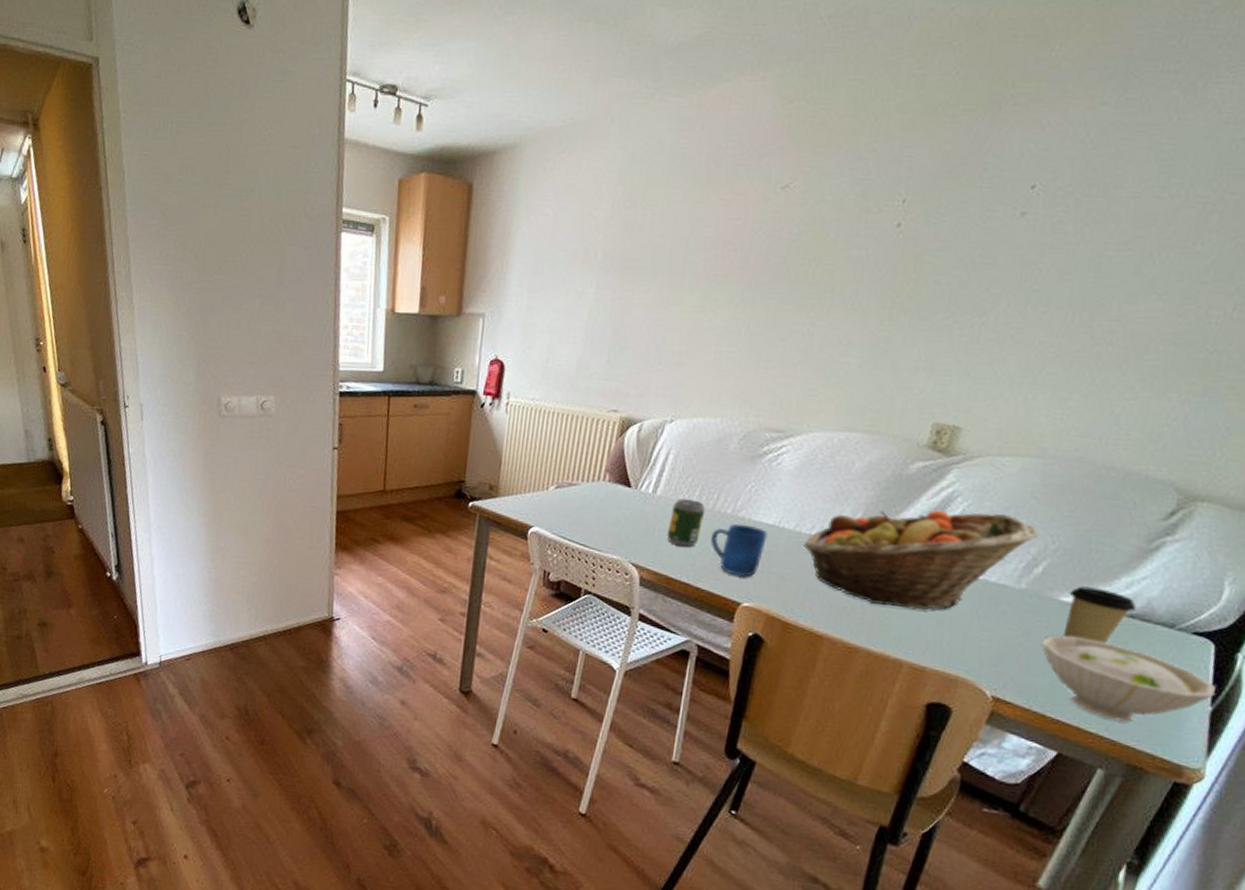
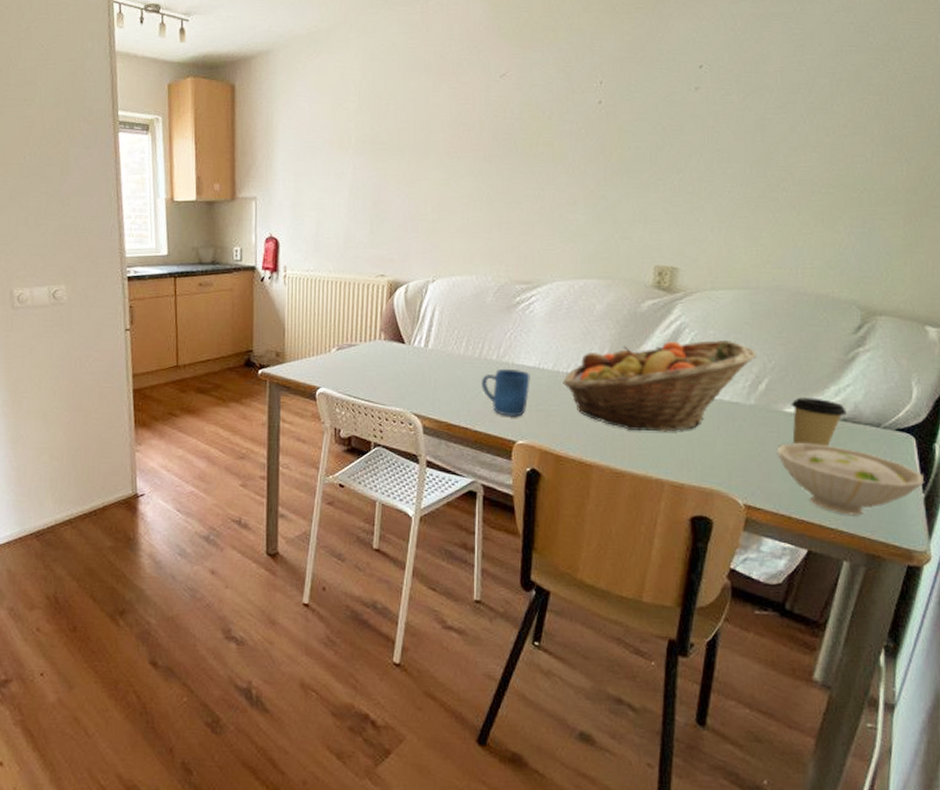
soda can: present [666,498,706,548] -> none [442,350,474,394]

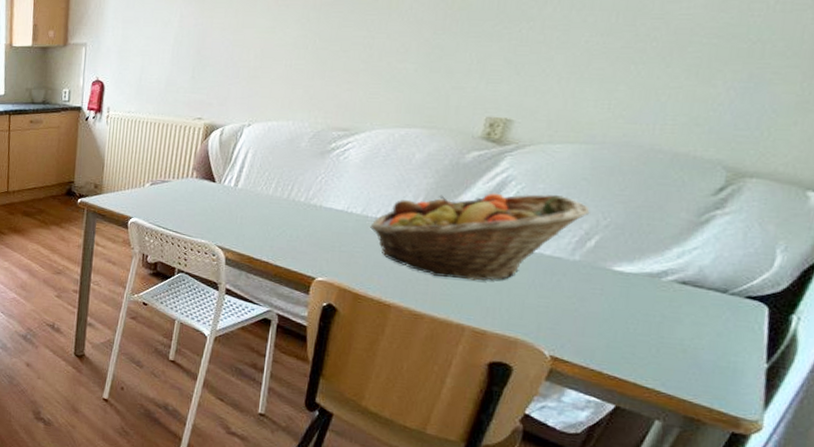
mug: present [482,368,530,418] -> none [287,210,337,256]
bowl: present [777,442,924,517] -> none [597,301,771,379]
coffee cup: present [791,397,847,447] -> none [617,256,688,308]

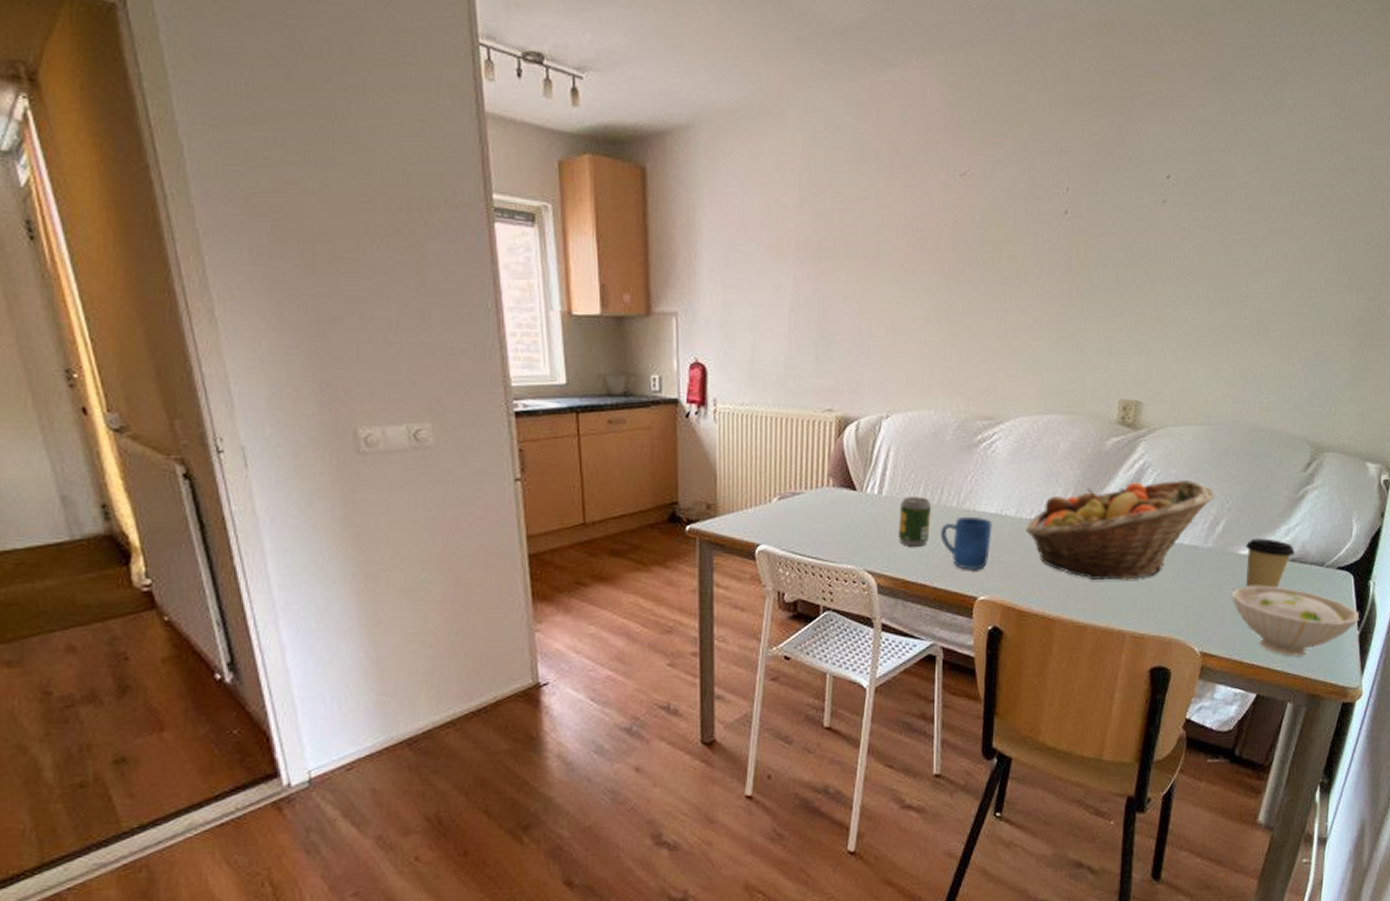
soda can: none [247,190,282,231] -> present [898,497,932,547]
mug: none [287,210,337,256] -> present [941,516,992,571]
bowl: none [597,301,771,379] -> present [1232,585,1359,658]
coffee cup: none [617,256,688,308] -> present [1245,538,1295,589]

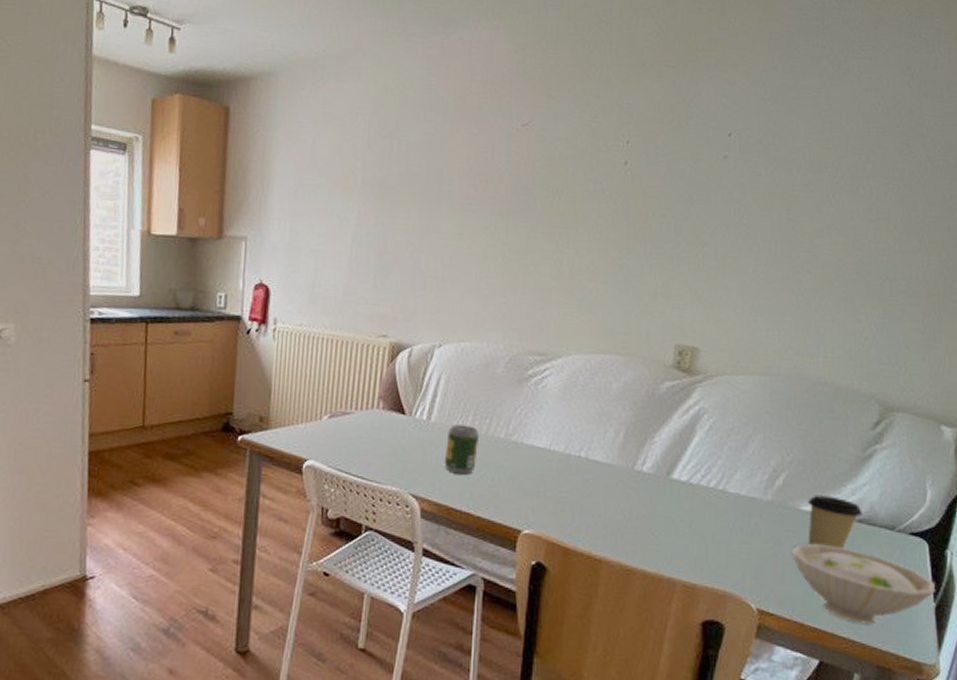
mug: present [941,516,992,571] -> none [487,448,540,504]
fruit basket: present [1026,479,1215,580] -> none [574,427,775,527]

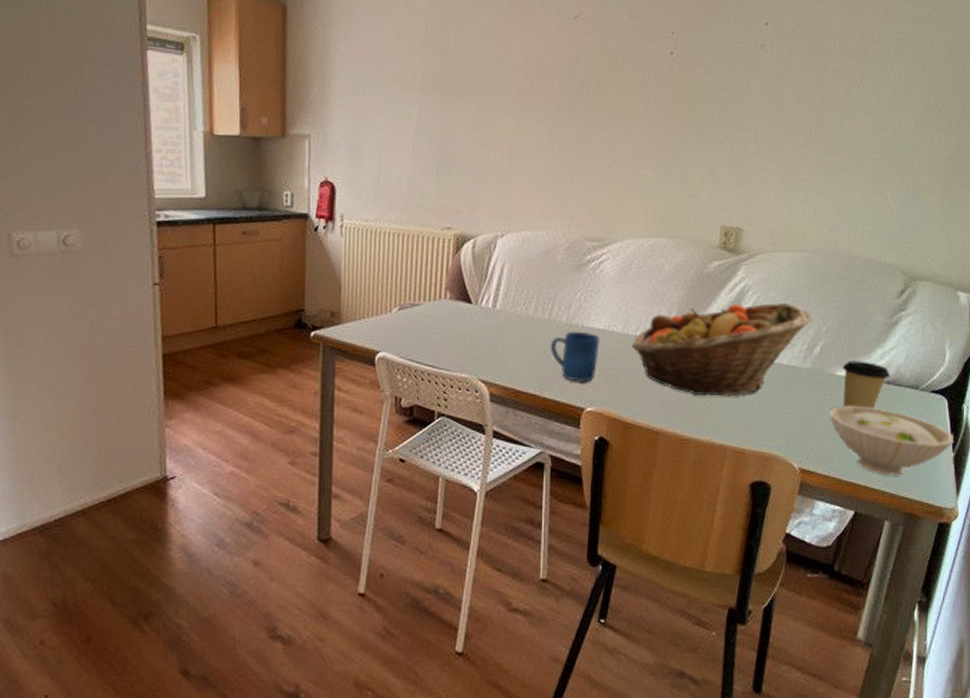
soda can: present [444,424,480,475] -> none [510,311,543,358]
mug: none [487,448,540,504] -> present [551,331,600,384]
fruit basket: none [574,427,775,527] -> present [632,302,813,397]

